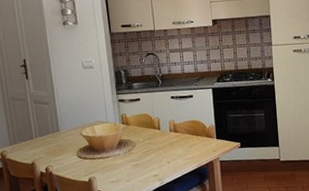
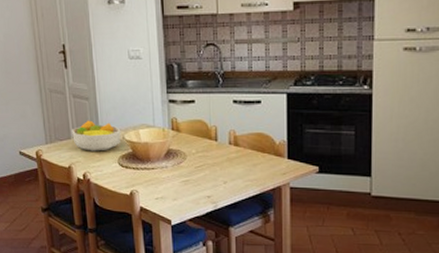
fruit bowl: none [33,121,79,148] -> present [71,120,121,151]

